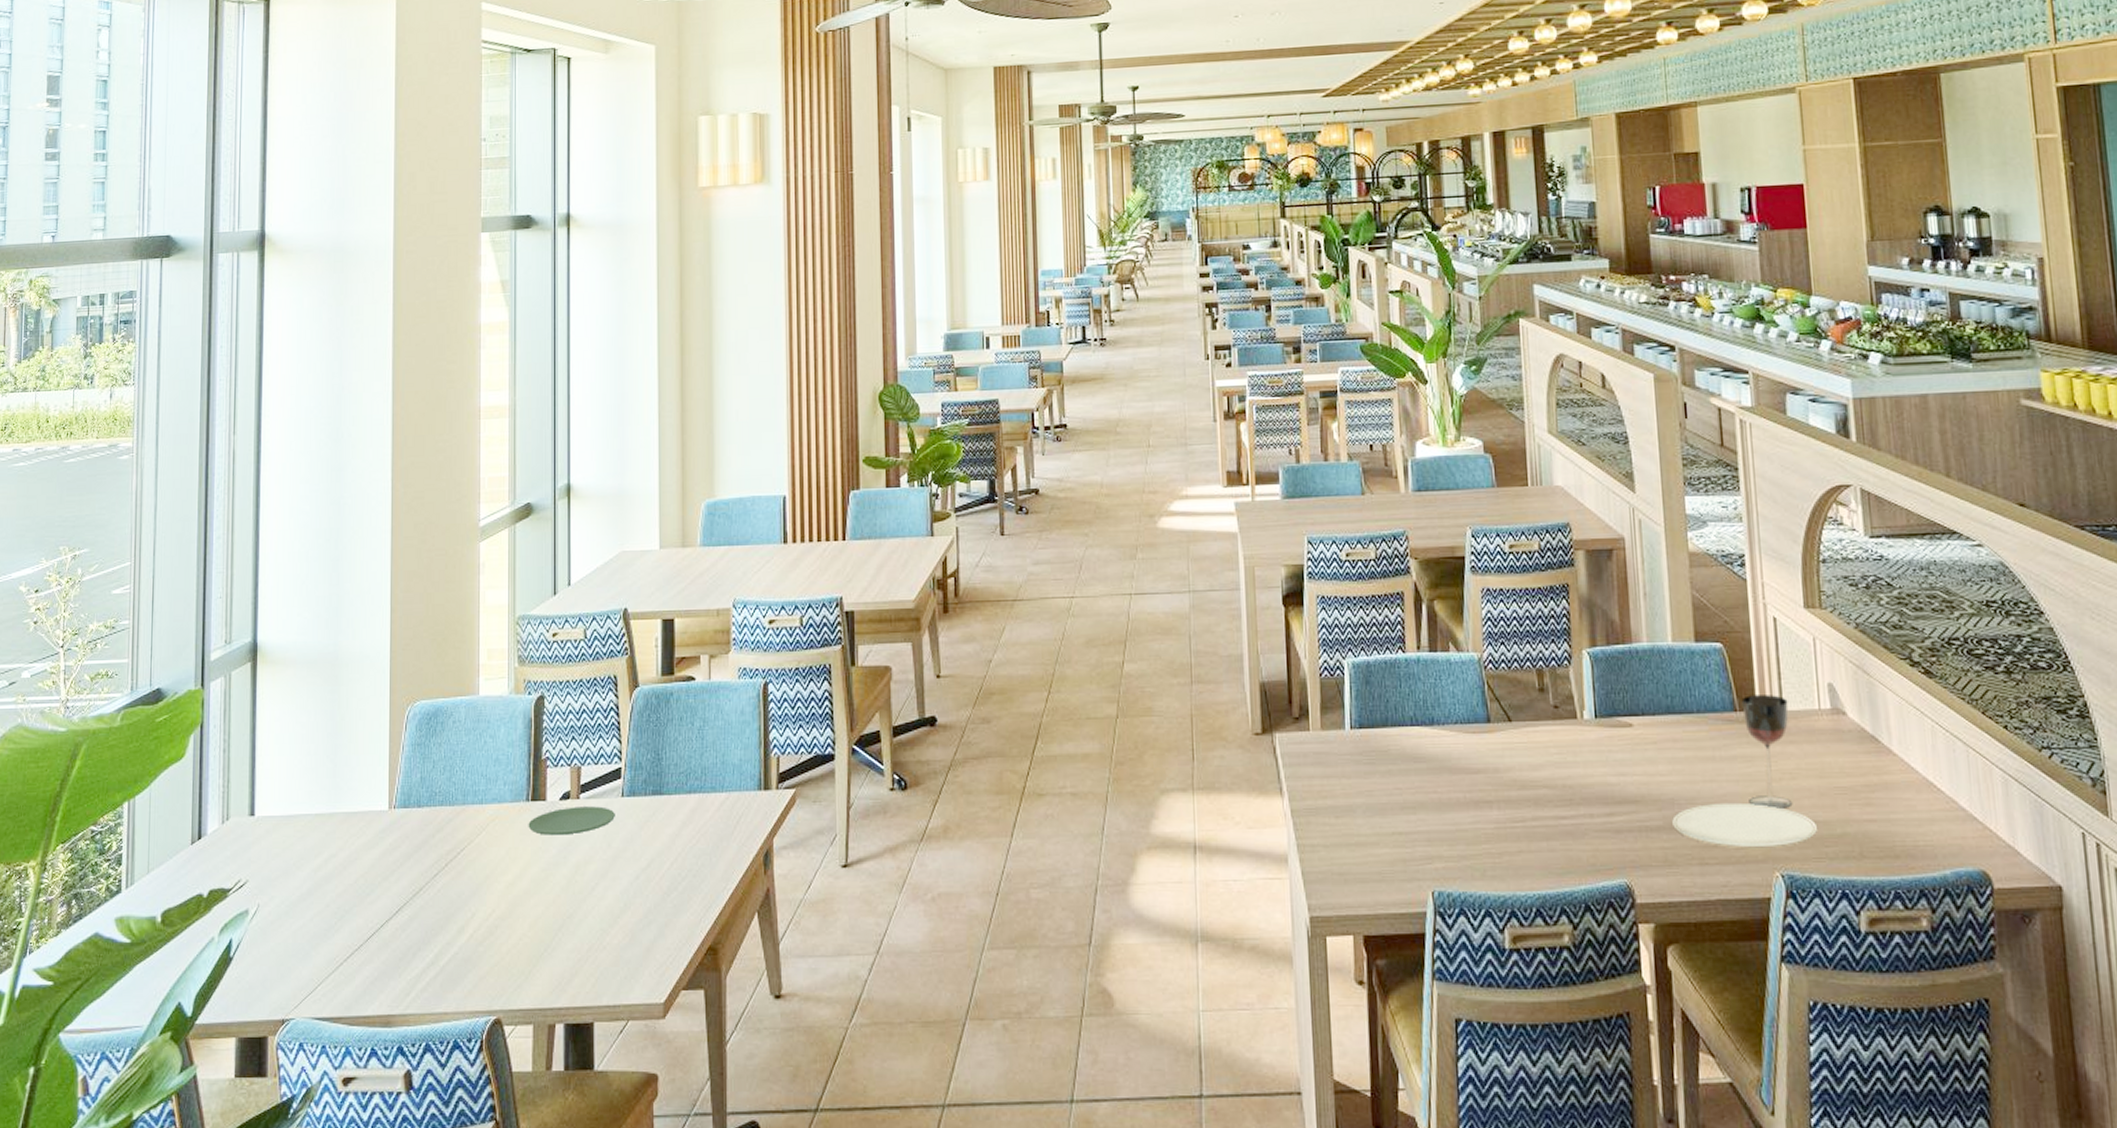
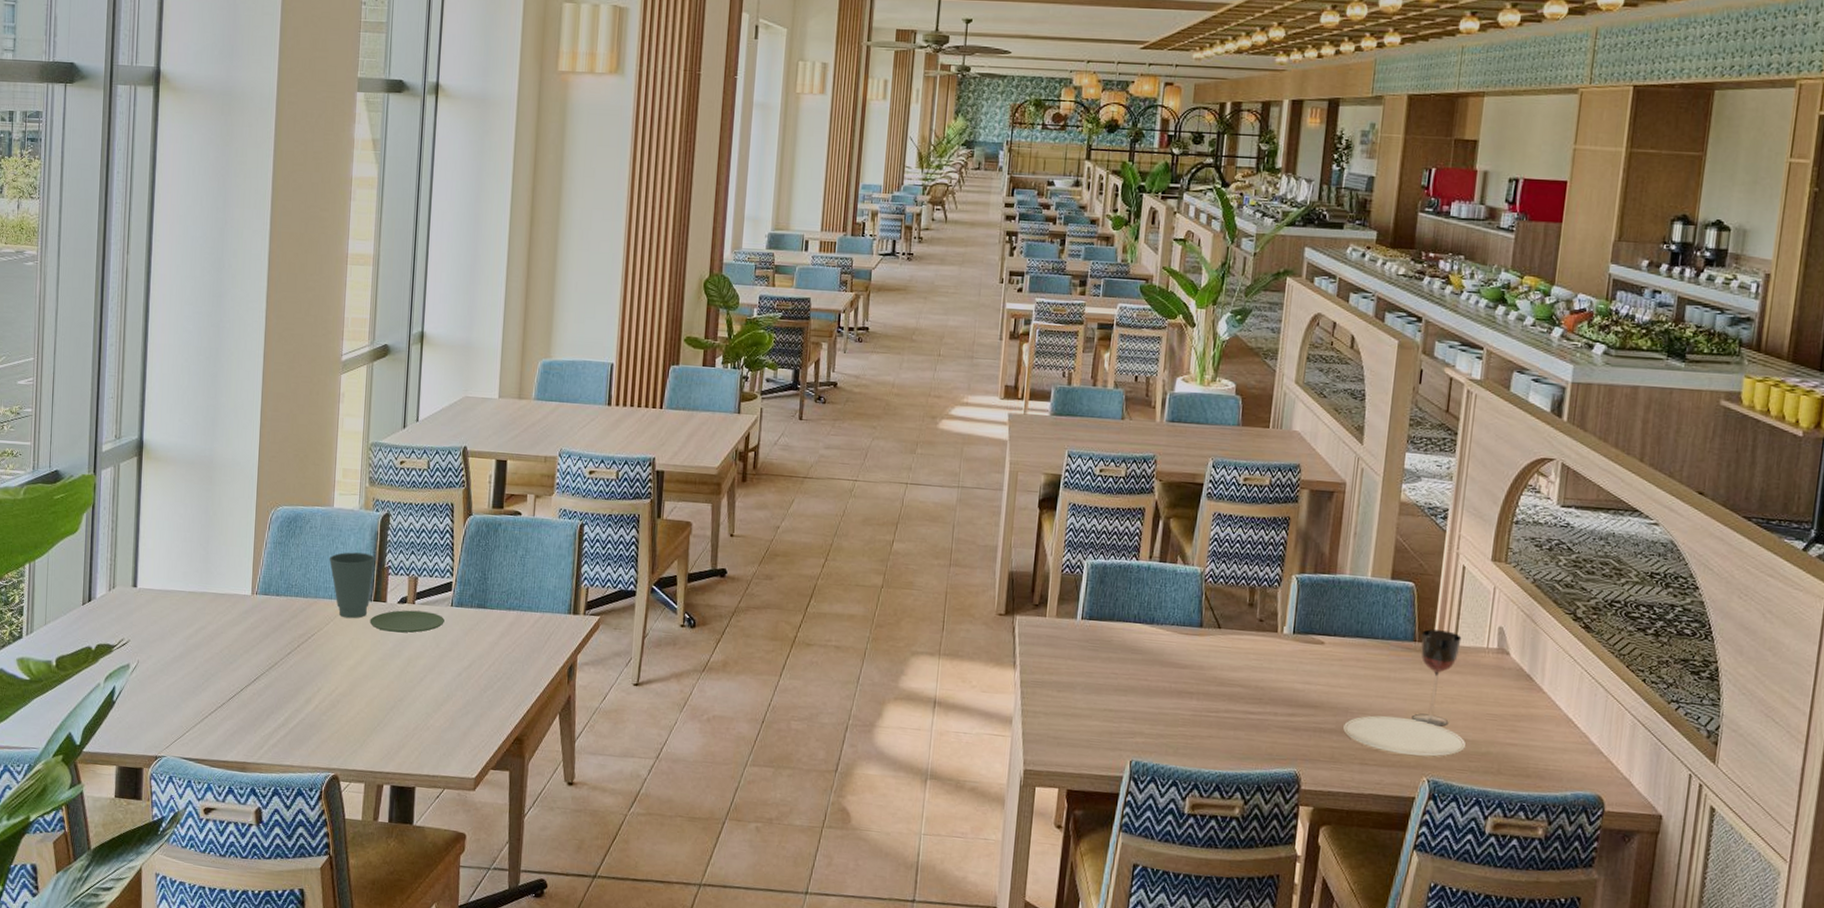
cup: none [476,745,531,825] -> present [328,552,376,619]

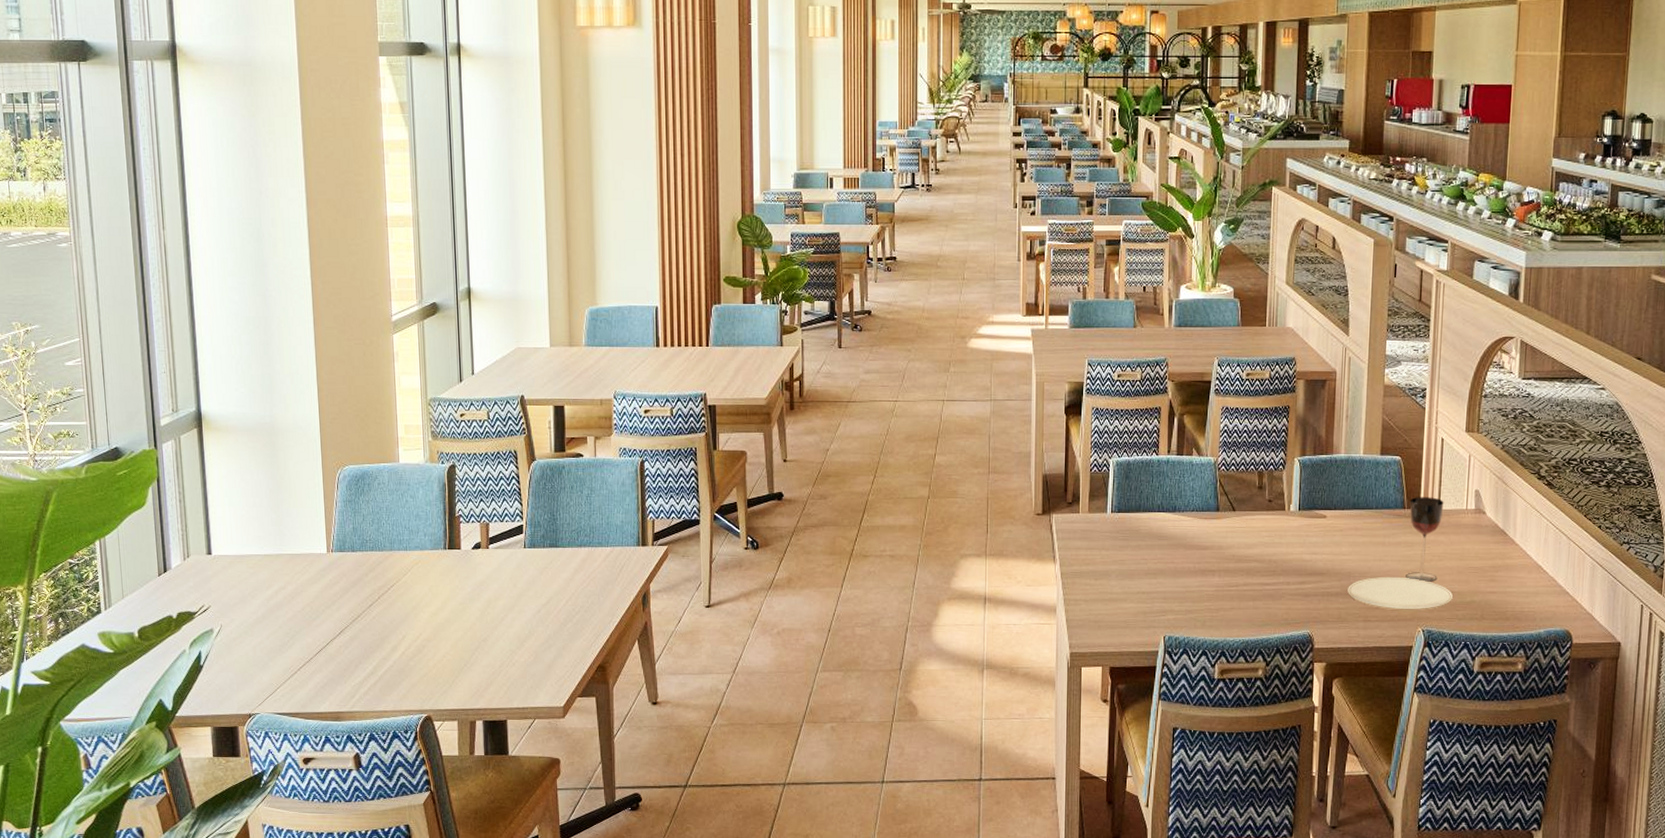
cup: present [328,552,376,619] -> none [400,504,446,568]
plate: present [369,610,444,633] -> none [446,555,519,577]

